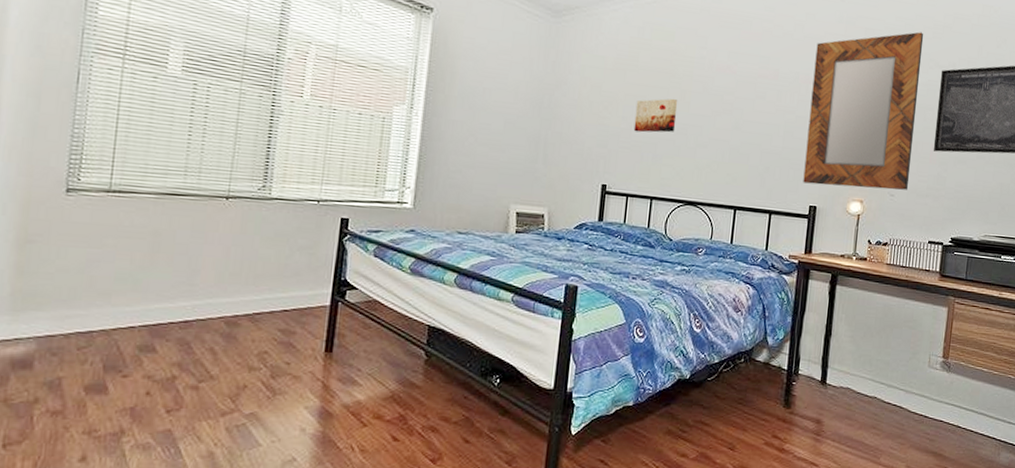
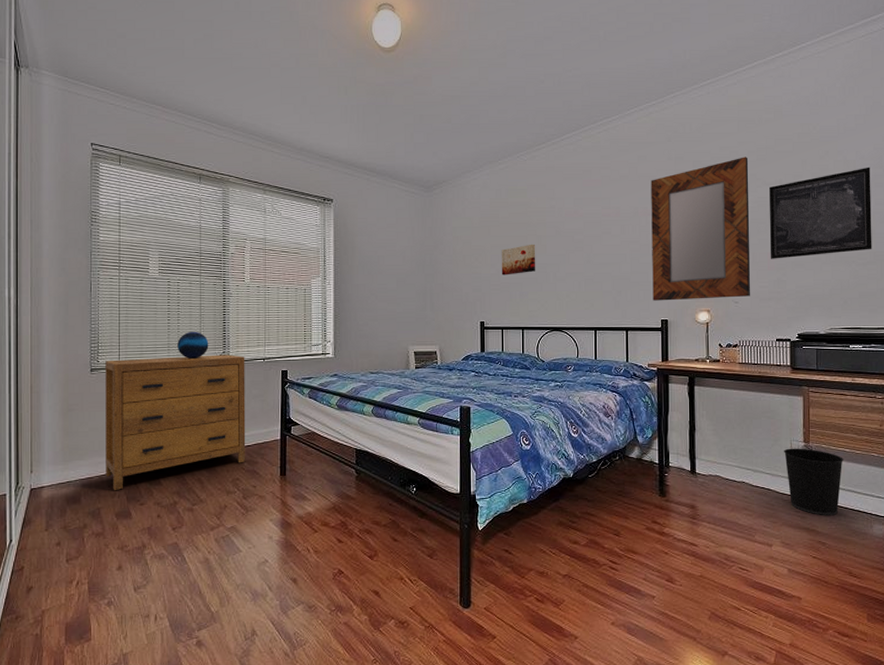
dresser: none [75,180,293,355] -> present [105,354,246,490]
decorative orb: none [198,153,244,191] -> present [177,331,209,359]
wastebasket: none [920,363,980,440] -> present [783,448,843,516]

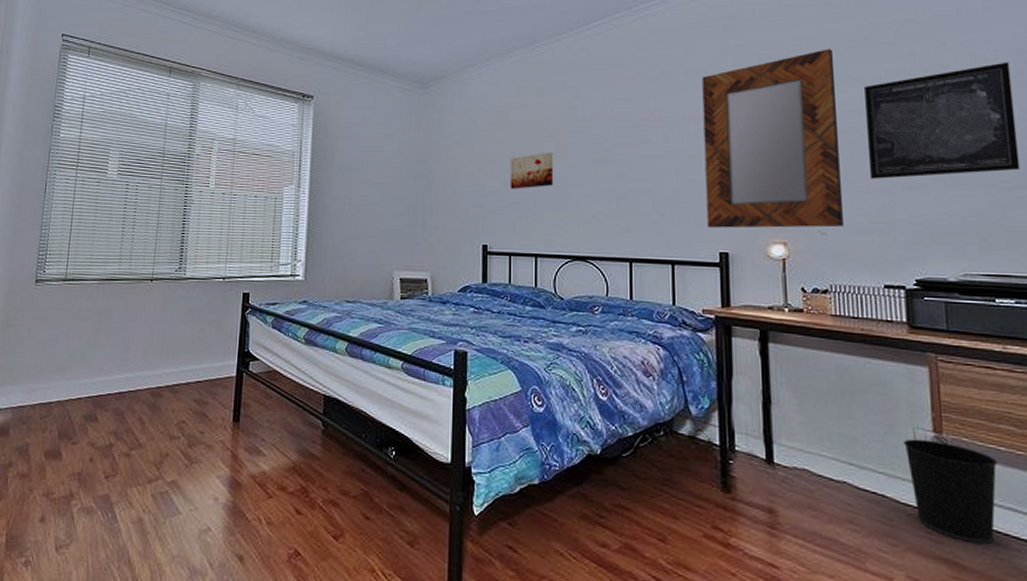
dresser: present [105,354,246,490] -> none [39,270,203,424]
decorative orb: present [177,331,209,359] -> none [129,241,164,274]

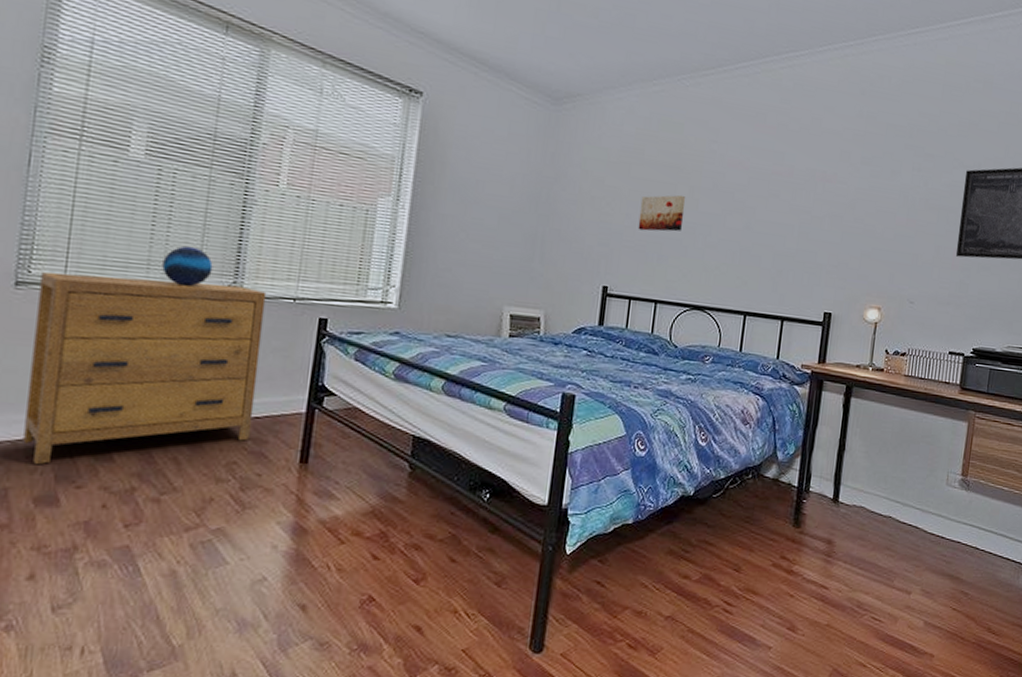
dresser: none [39,270,203,424] -> present [23,272,267,464]
decorative orb: none [129,241,164,274] -> present [162,245,213,287]
home mirror: present [702,49,843,228] -> none [817,129,948,297]
wastebasket: present [902,439,997,545] -> none [938,481,1000,563]

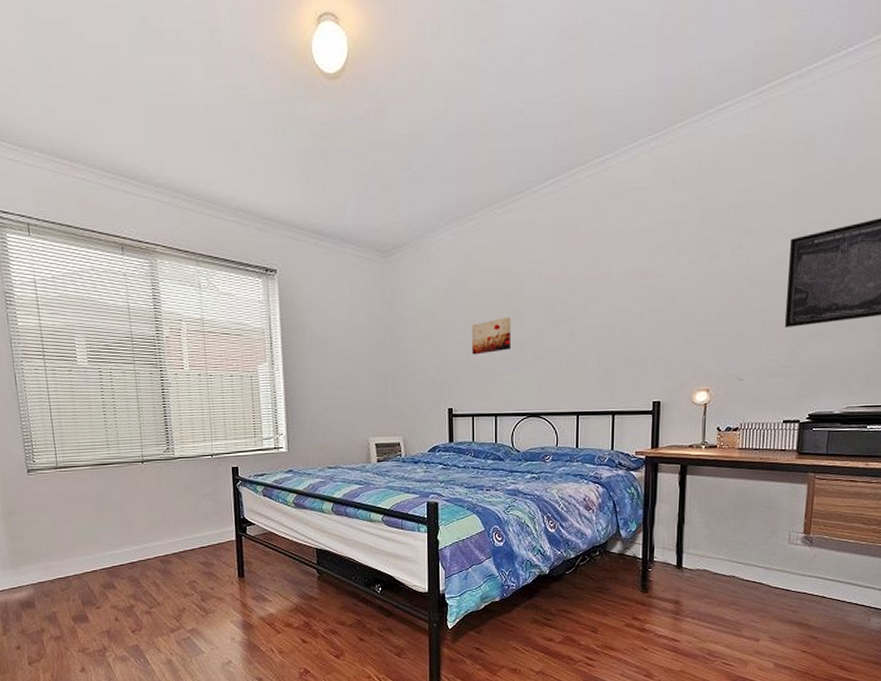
dresser: present [23,272,267,464] -> none [42,451,201,594]
decorative orb: present [162,245,213,287] -> none [116,426,151,456]

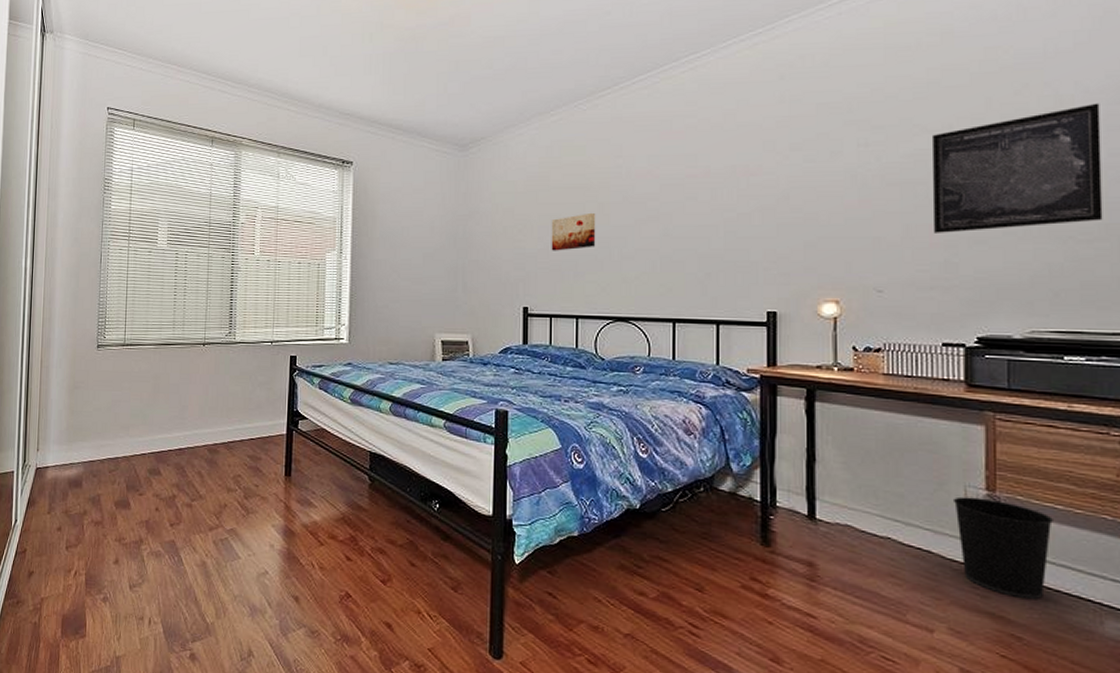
wastebasket: none [780,539,846,610] -> present [952,496,1053,600]

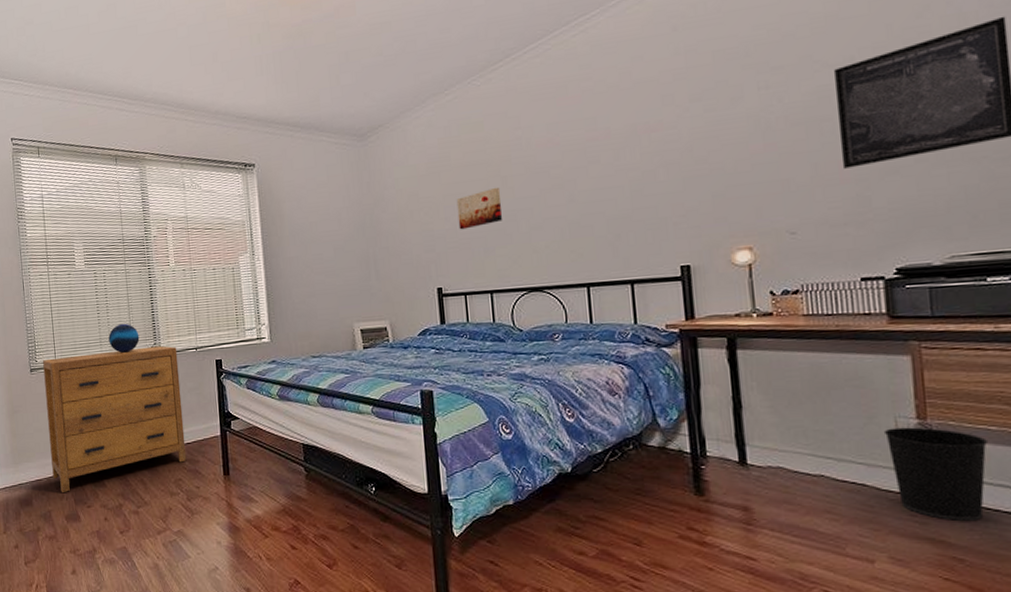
dresser: none [107,335,252,477] -> present [43,346,187,492]
decorative orb: none [182,308,215,338] -> present [108,323,140,353]

